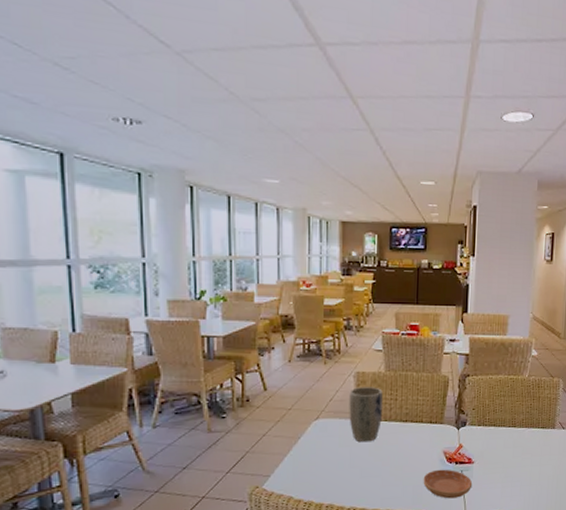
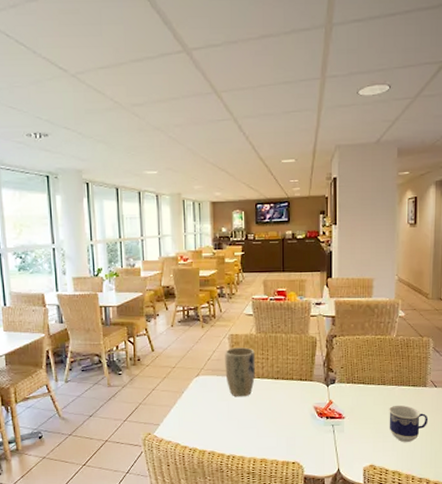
saucer: present [423,469,473,499] -> none [296,423,344,451]
cup: none [517,447,555,486] -> present [389,405,429,442]

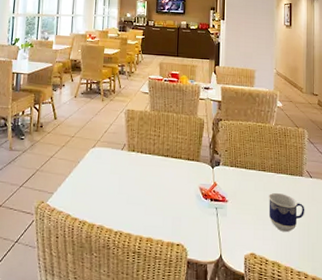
plant pot: present [225,347,255,397] -> none [119,122,148,172]

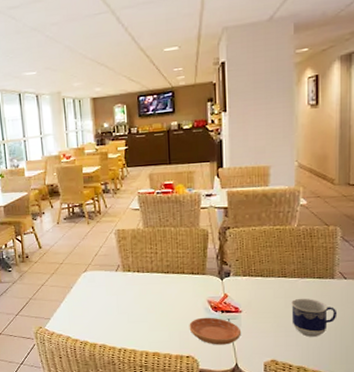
saucer: none [181,204,227,235] -> present [189,317,242,345]

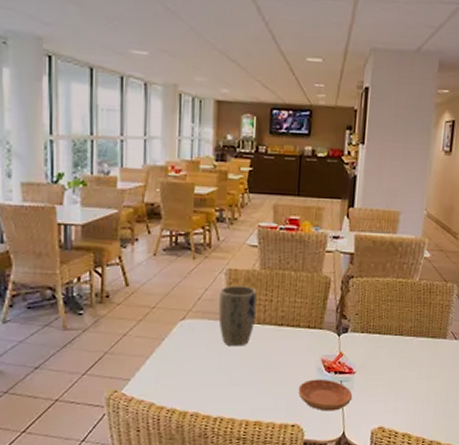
plant pot: none [112,242,144,292] -> present [218,286,257,347]
cup: present [291,298,338,337] -> none [402,358,445,401]

